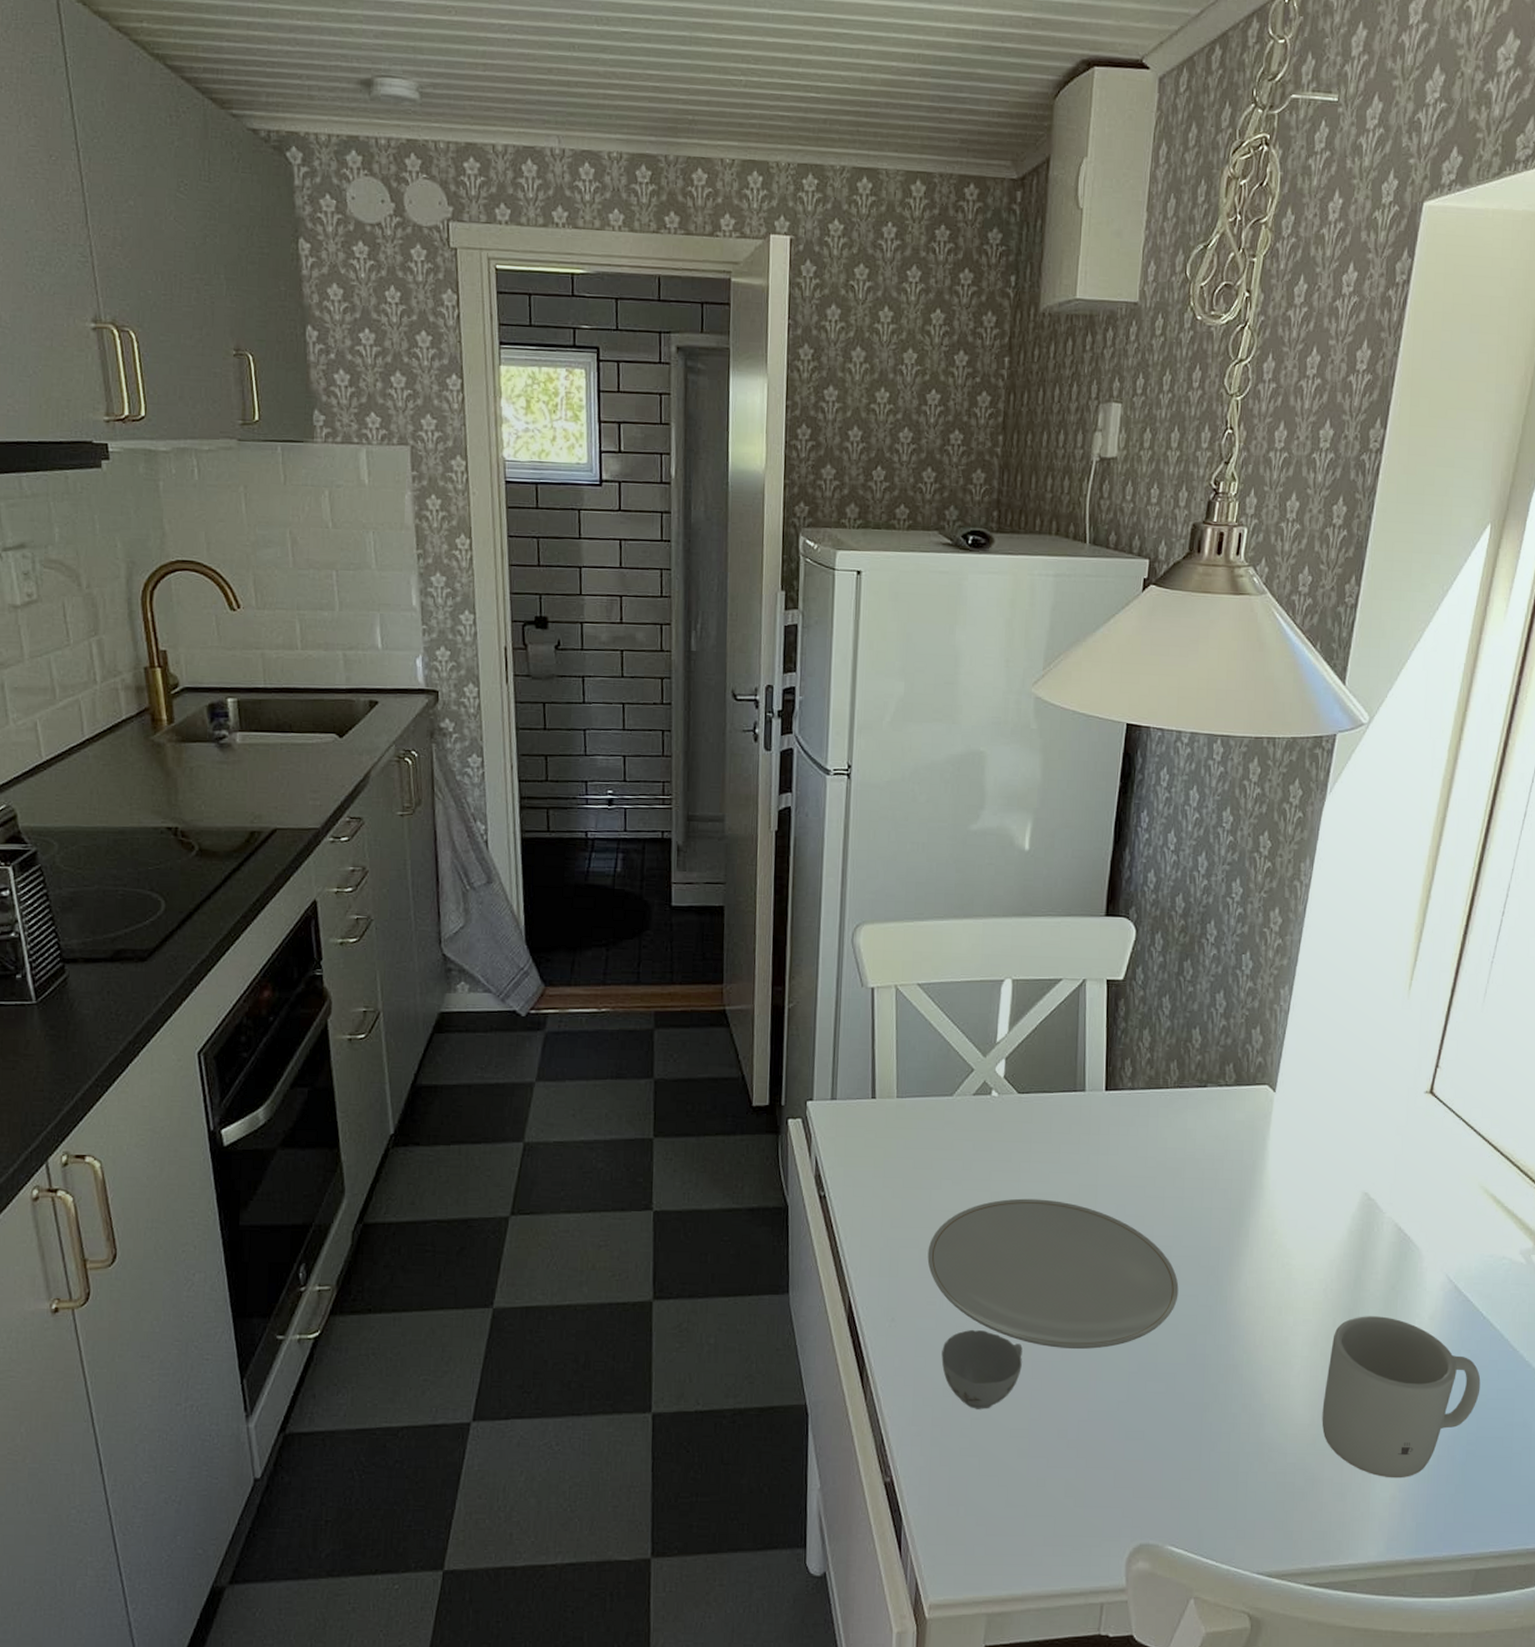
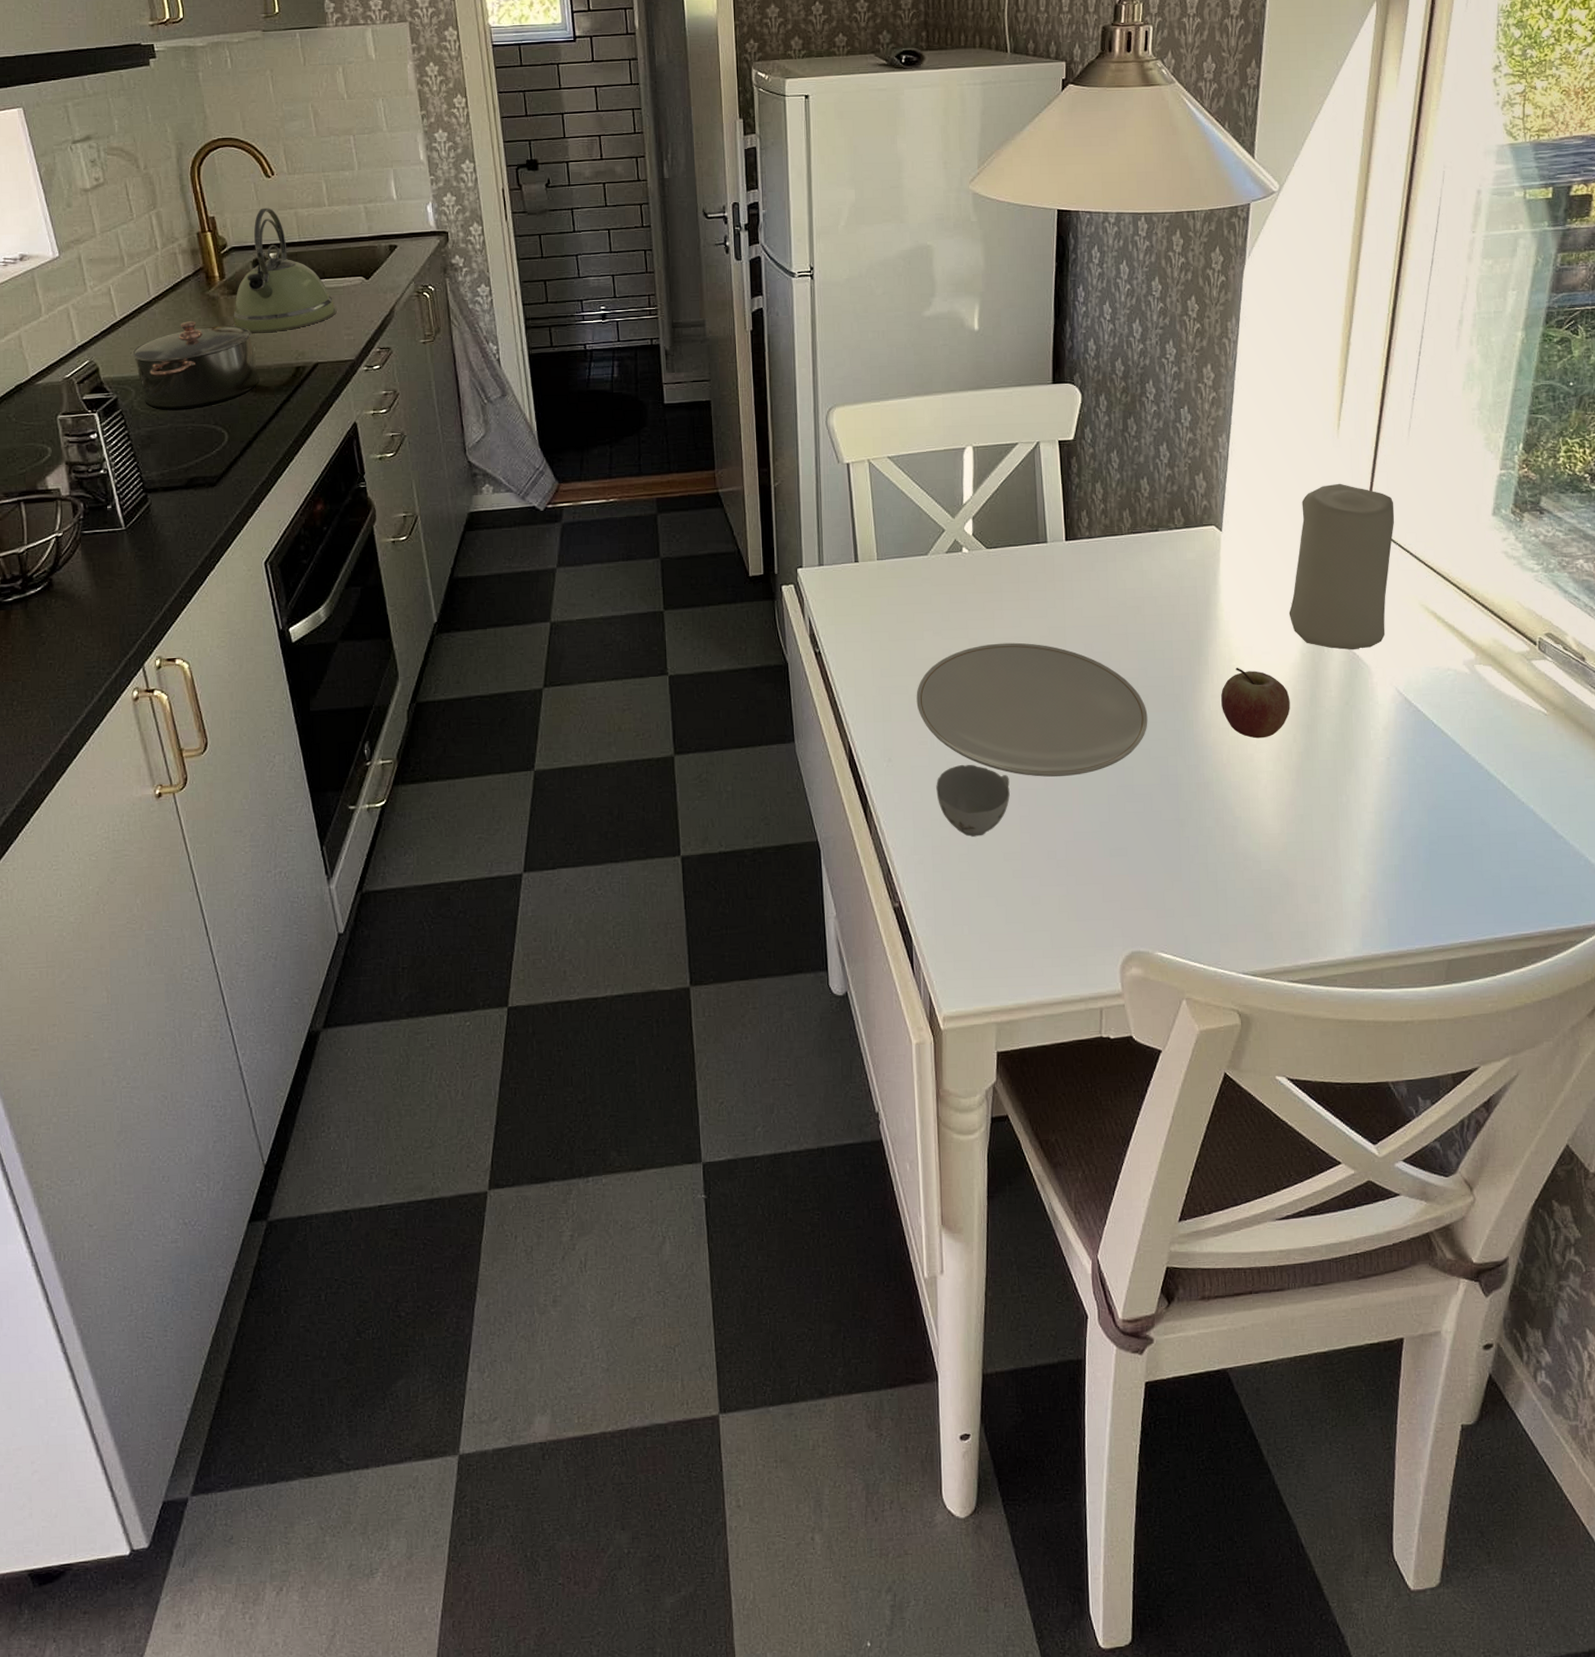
cooking pot: none [57,769,207,872] -> present [131,321,260,411]
kettle: none [179,645,303,790] -> present [232,207,337,334]
fruit: none [1259,1242,1333,1320] -> present [1221,668,1290,739]
mug: present [1322,1316,1481,1479] -> none [1290,730,1438,879]
candle: none [1339,1048,1462,1230] -> present [1288,483,1395,650]

